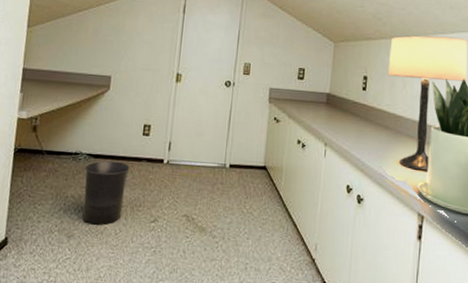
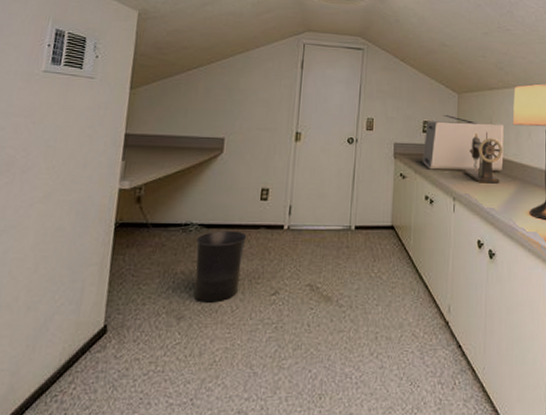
printer: none [296,63,379,121] -> present [422,115,504,172]
sewing machine: none [336,80,376,132] -> present [463,131,502,184]

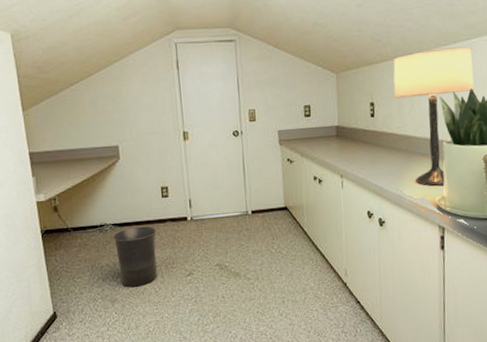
printer: present [422,115,504,172] -> none [306,96,388,152]
sewing machine: present [463,131,502,184] -> none [348,107,386,159]

